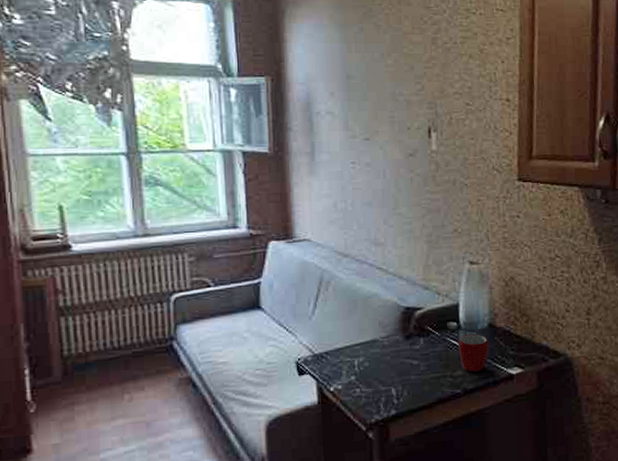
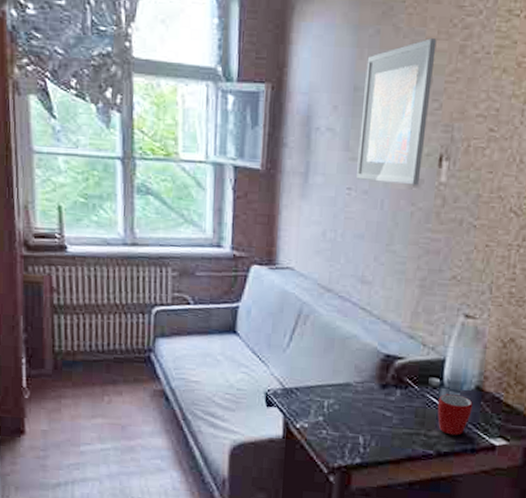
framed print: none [355,33,414,155] -> present [356,38,437,186]

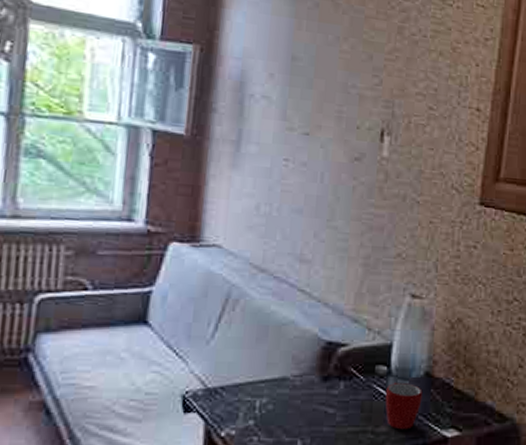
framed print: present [356,38,437,186] -> none [294,17,376,159]

